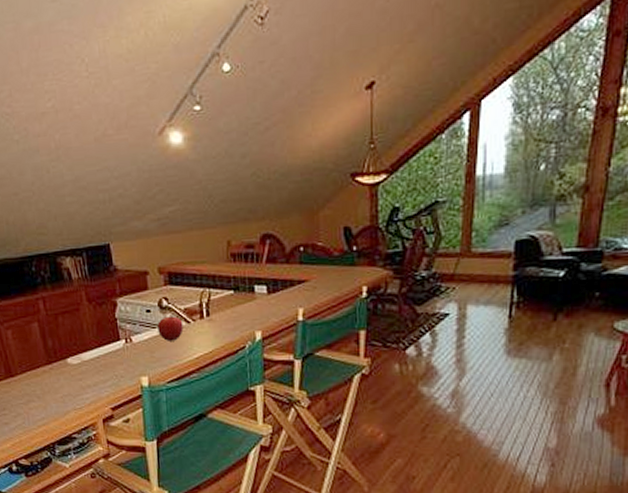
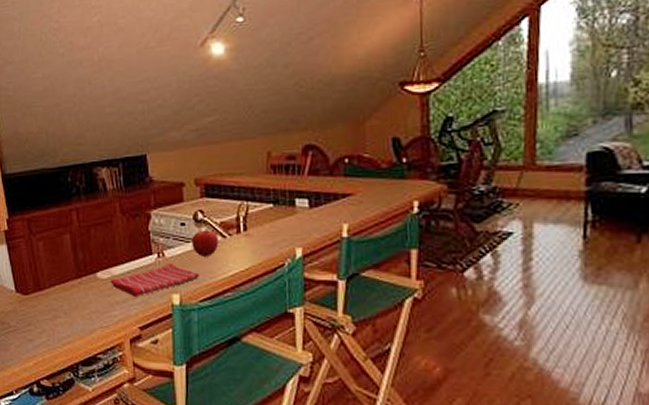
dish towel: none [81,348,166,381] -> present [110,263,199,298]

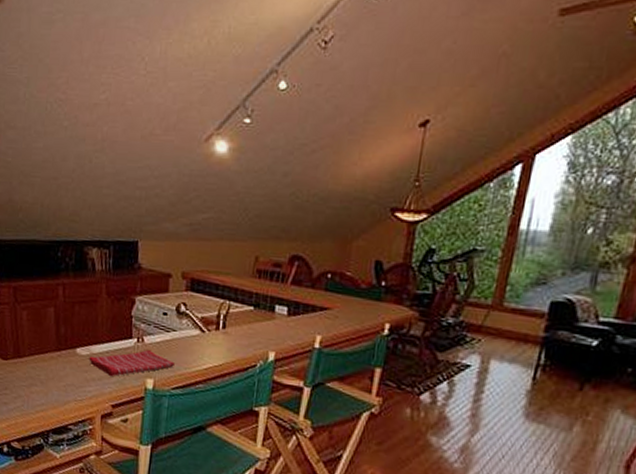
fruit: present [192,228,219,257] -> none [171,321,198,348]

